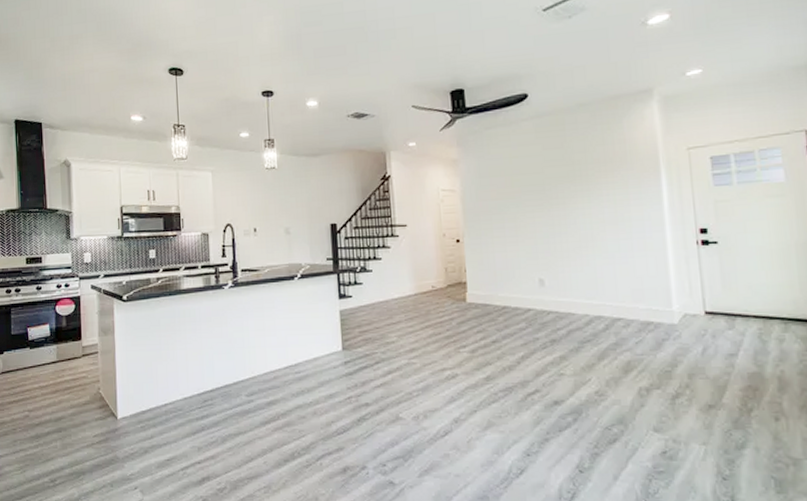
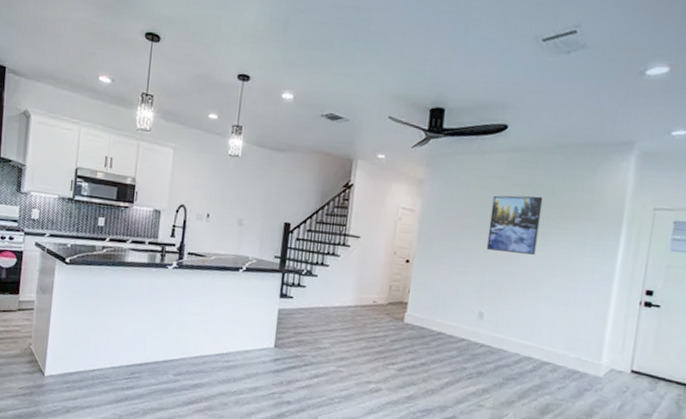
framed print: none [528,155,582,216] -> present [486,195,544,255]

